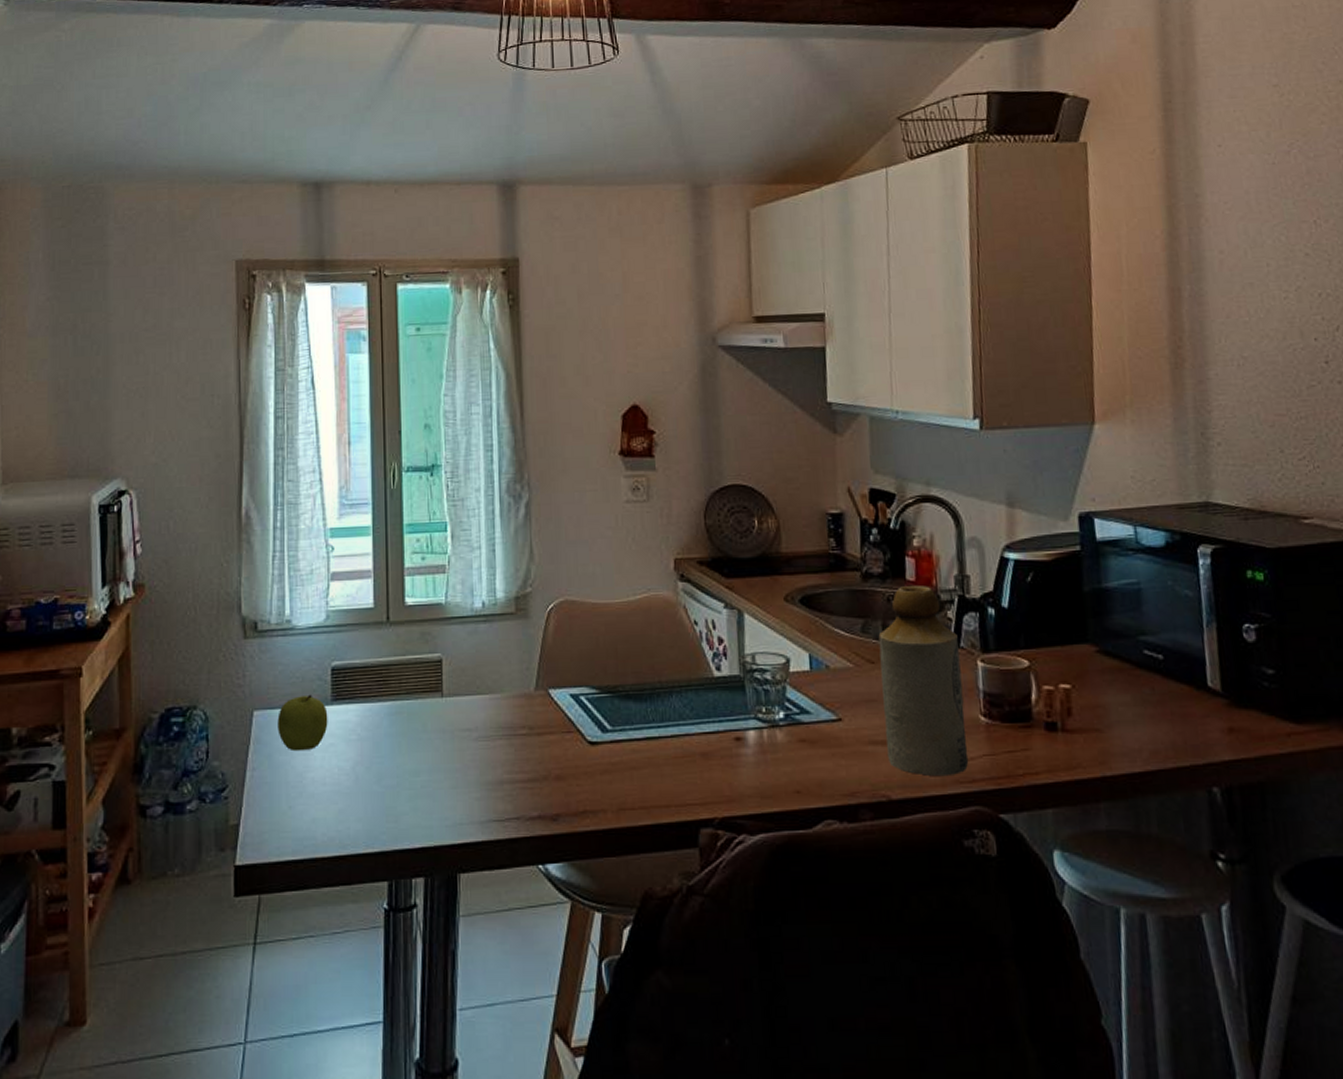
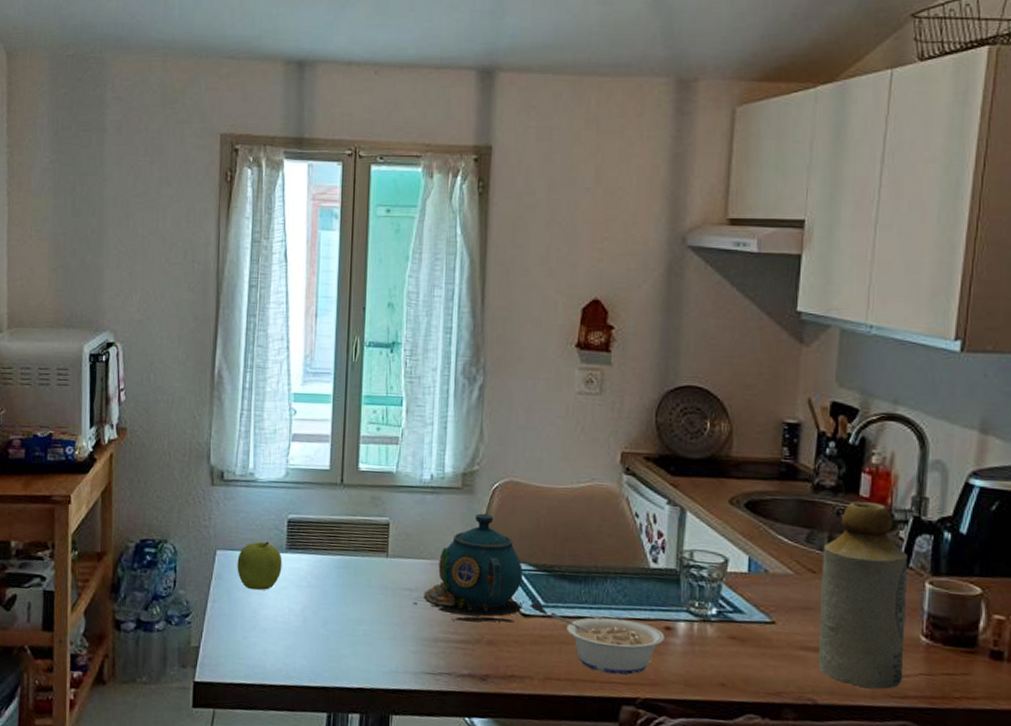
teapot: none [472,638,615,758] -> present [412,513,547,623]
legume: none [618,734,736,796] -> present [550,612,665,675]

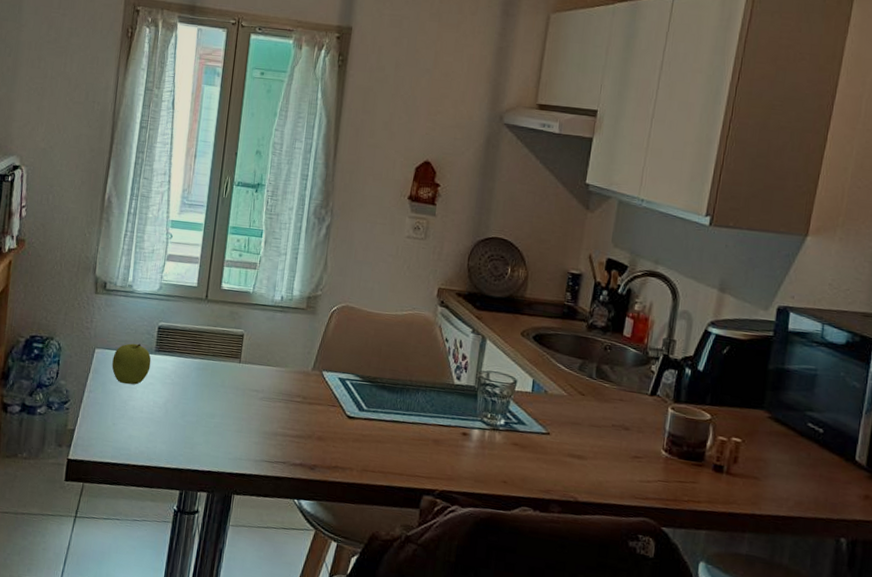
teapot: present [412,513,547,623] -> none [258,331,368,423]
legume: present [550,612,665,675] -> none [370,416,462,471]
bottle: present [817,501,907,689] -> none [580,340,656,492]

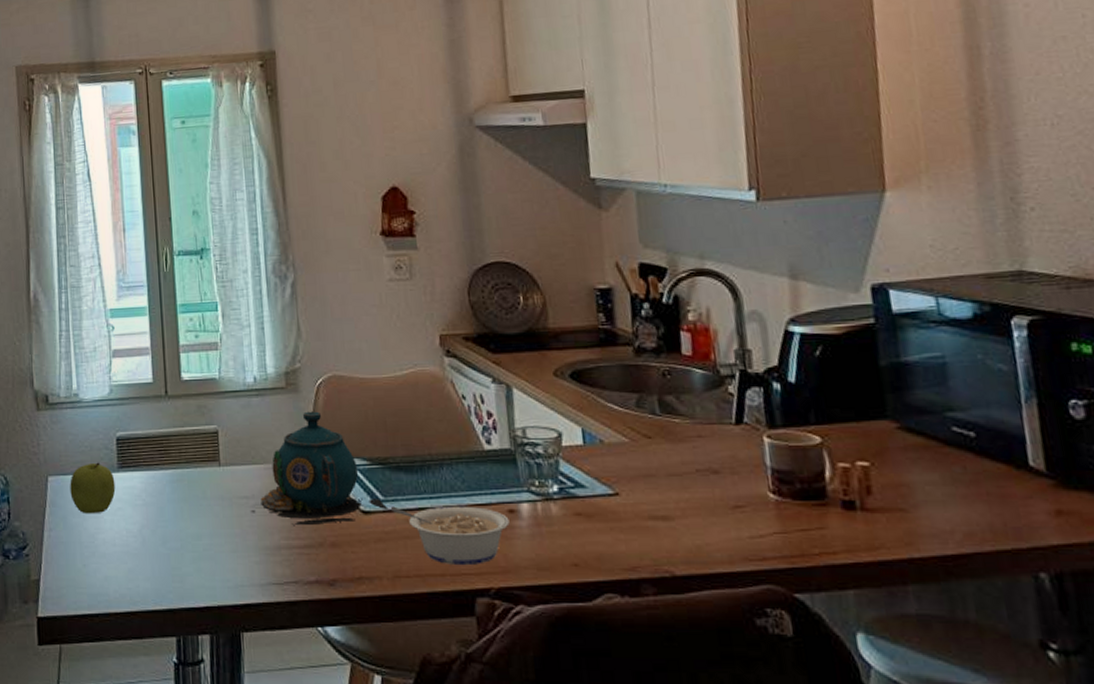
teapot: none [258,331,368,423] -> present [250,411,387,525]
legume: none [370,416,462,471] -> present [390,506,510,566]

